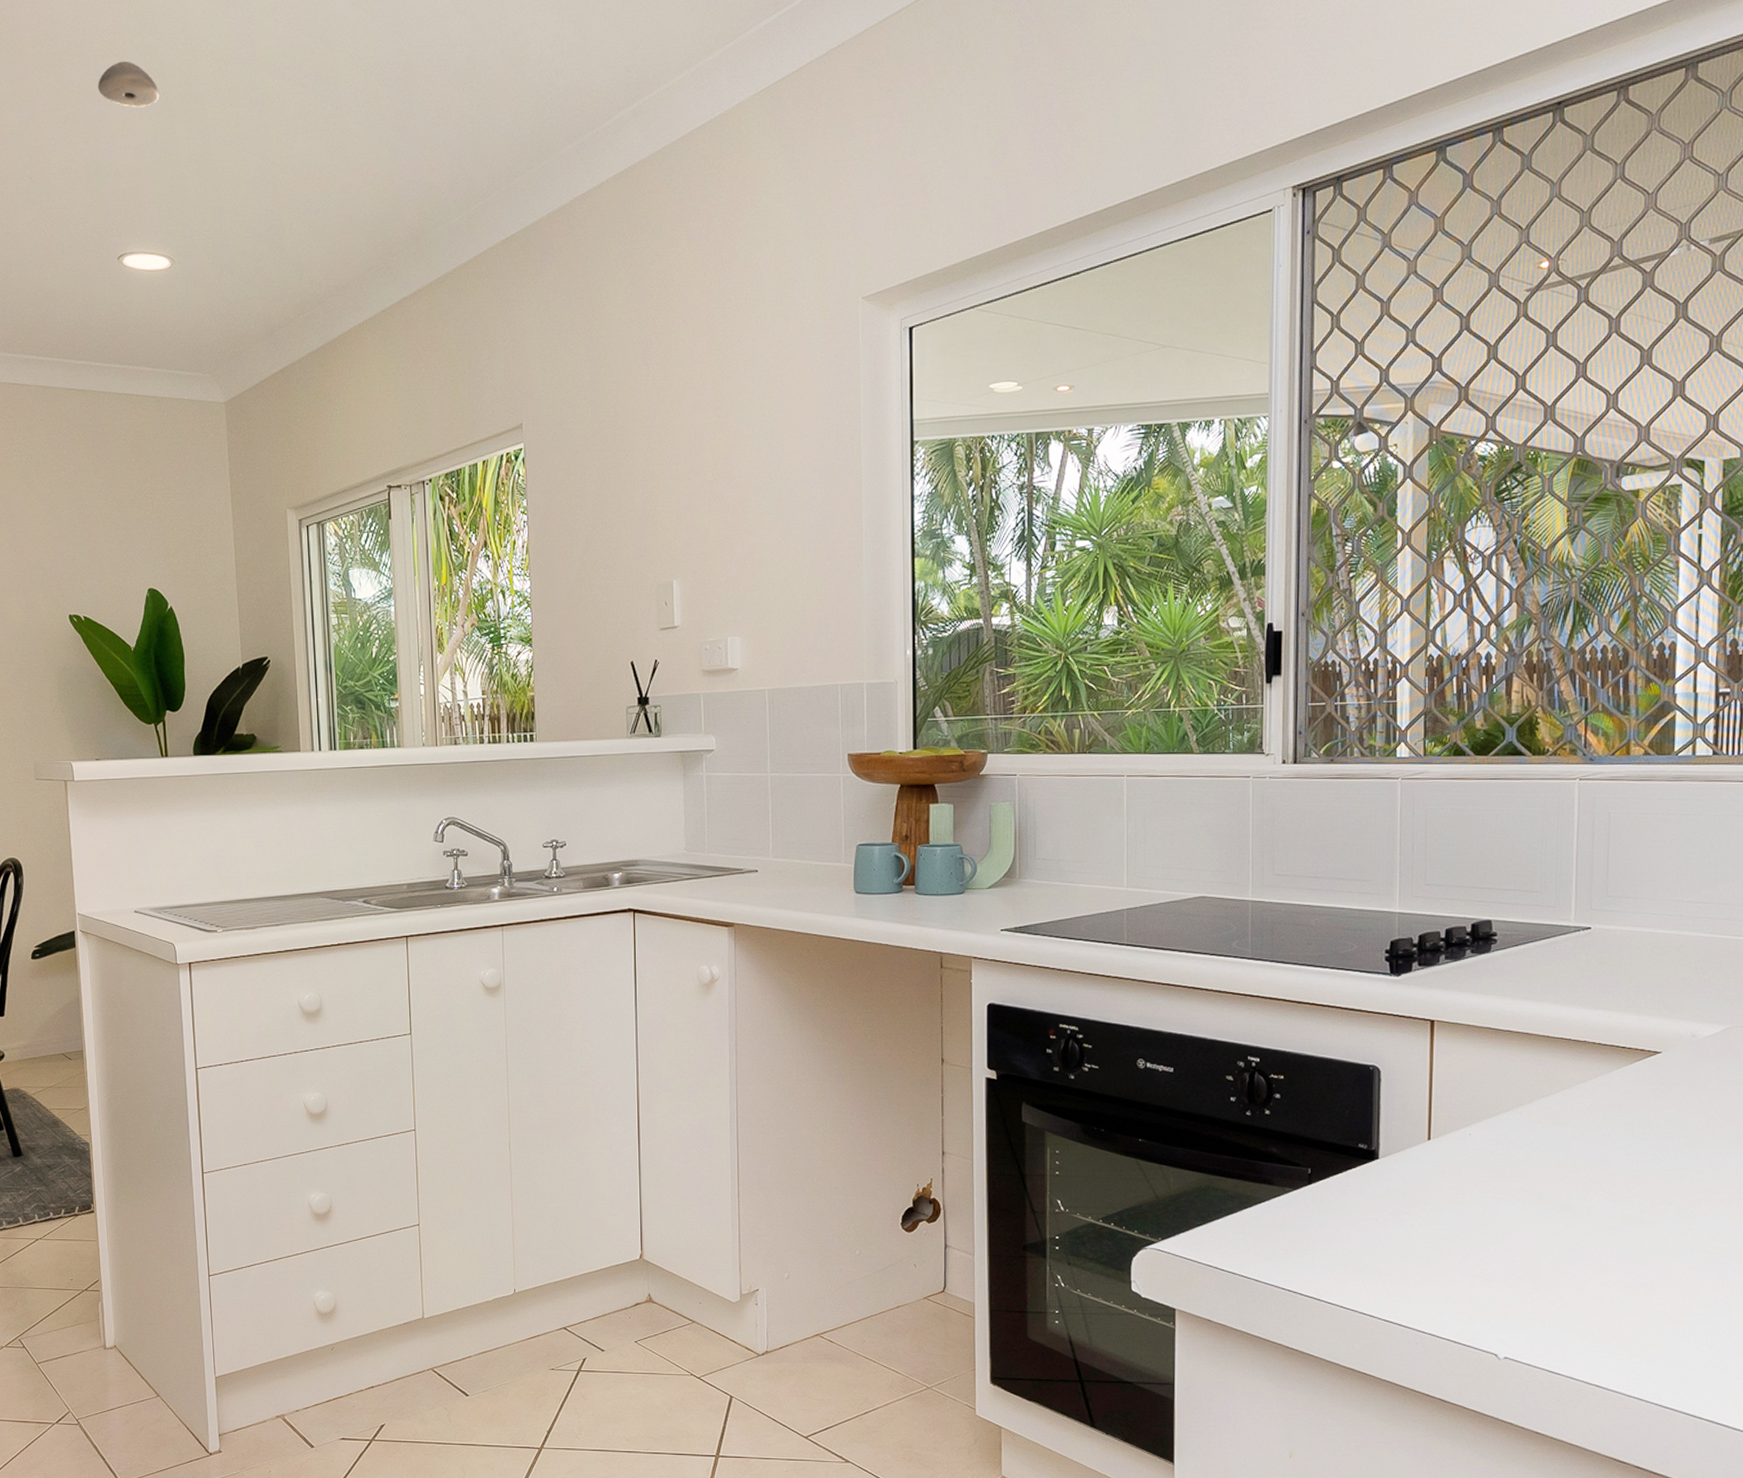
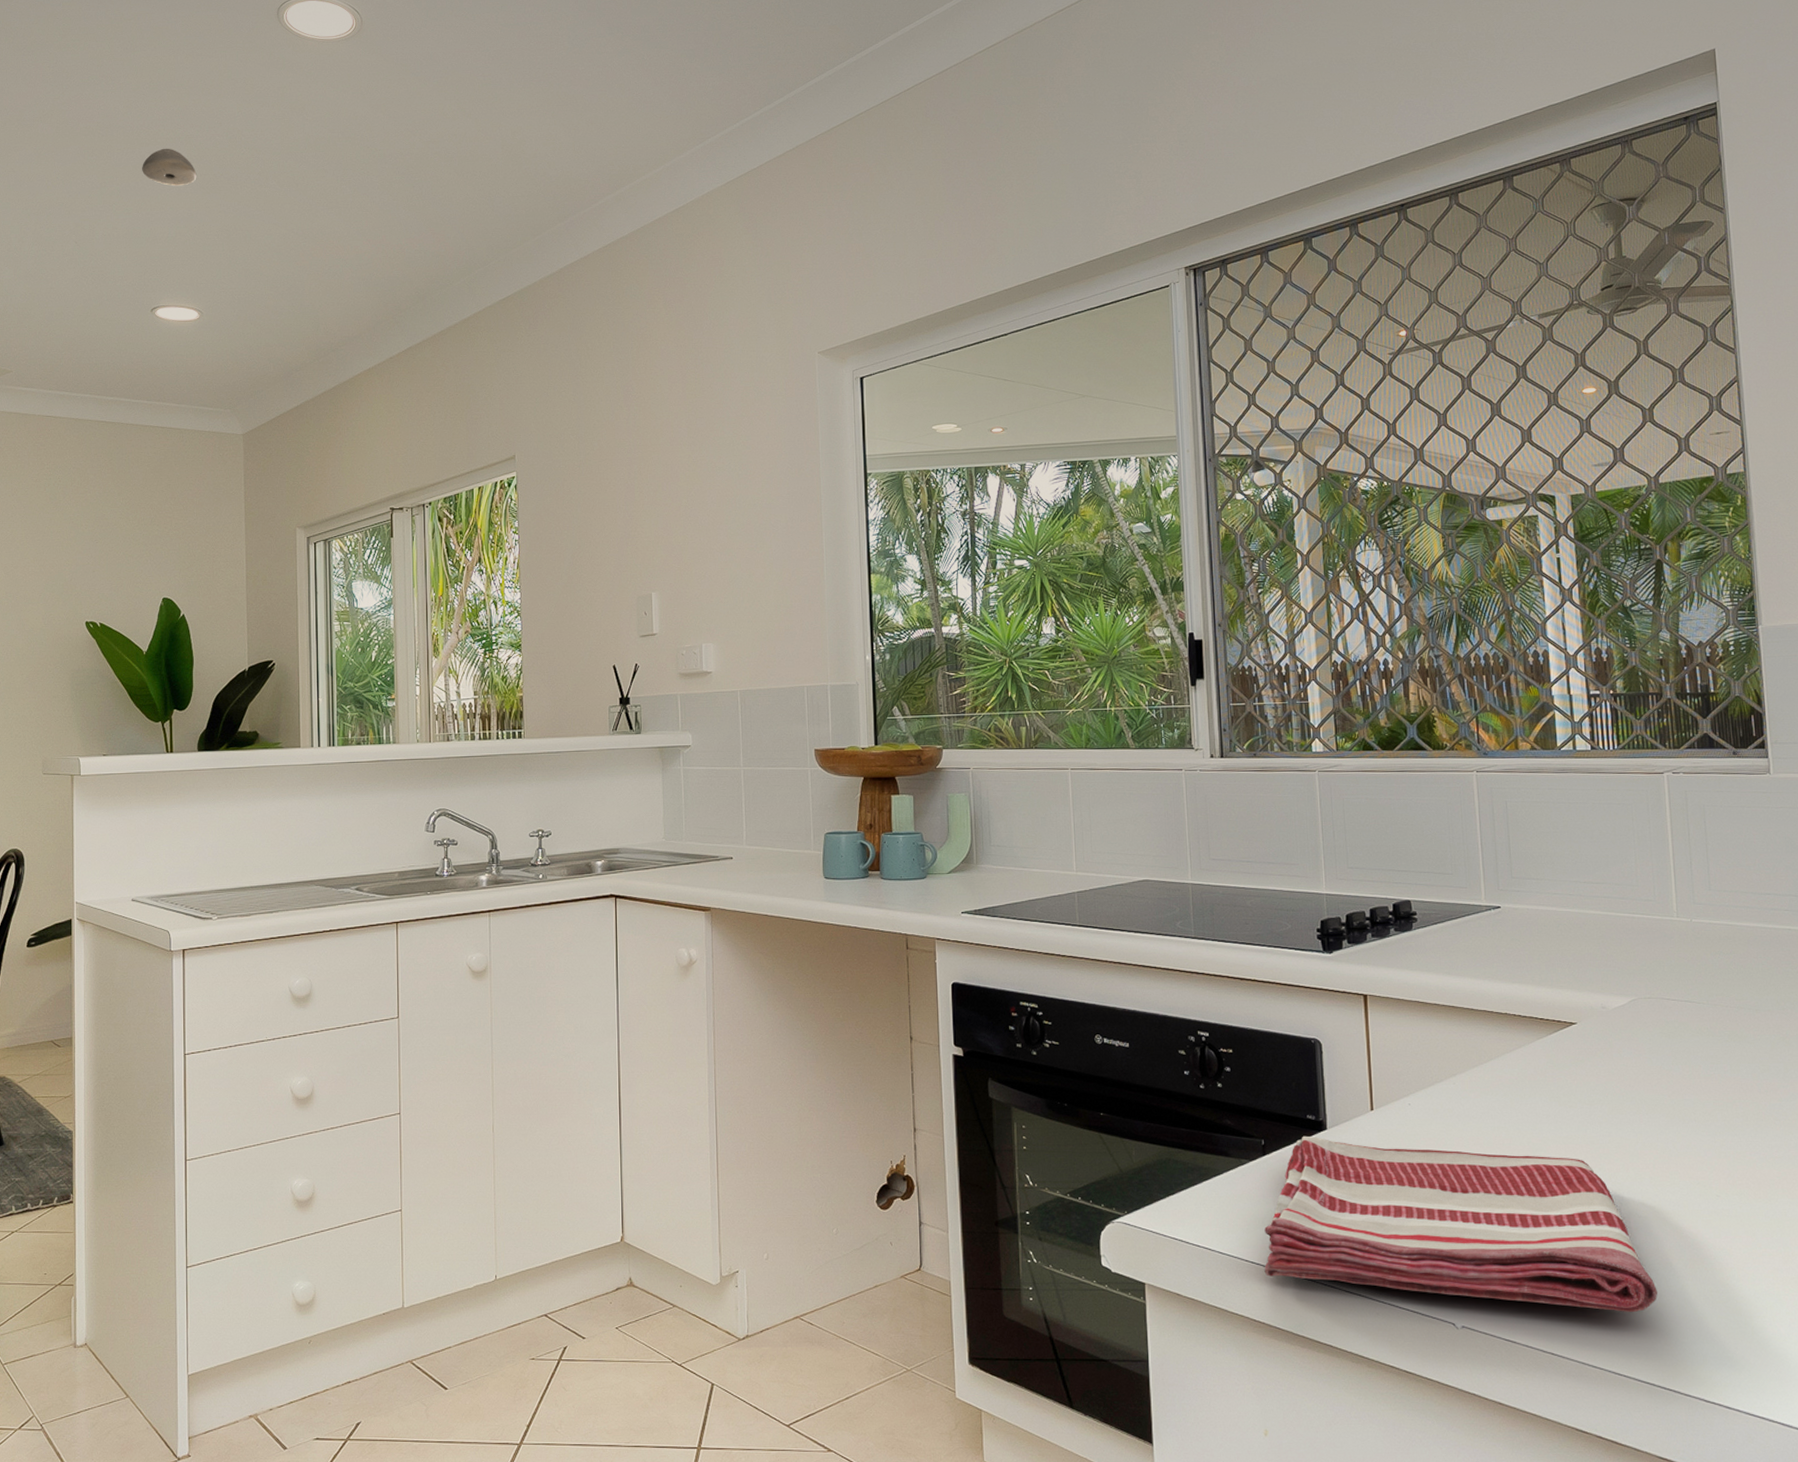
dish towel: none [1301,1165,1716,1348] -> present [1264,1135,1657,1313]

